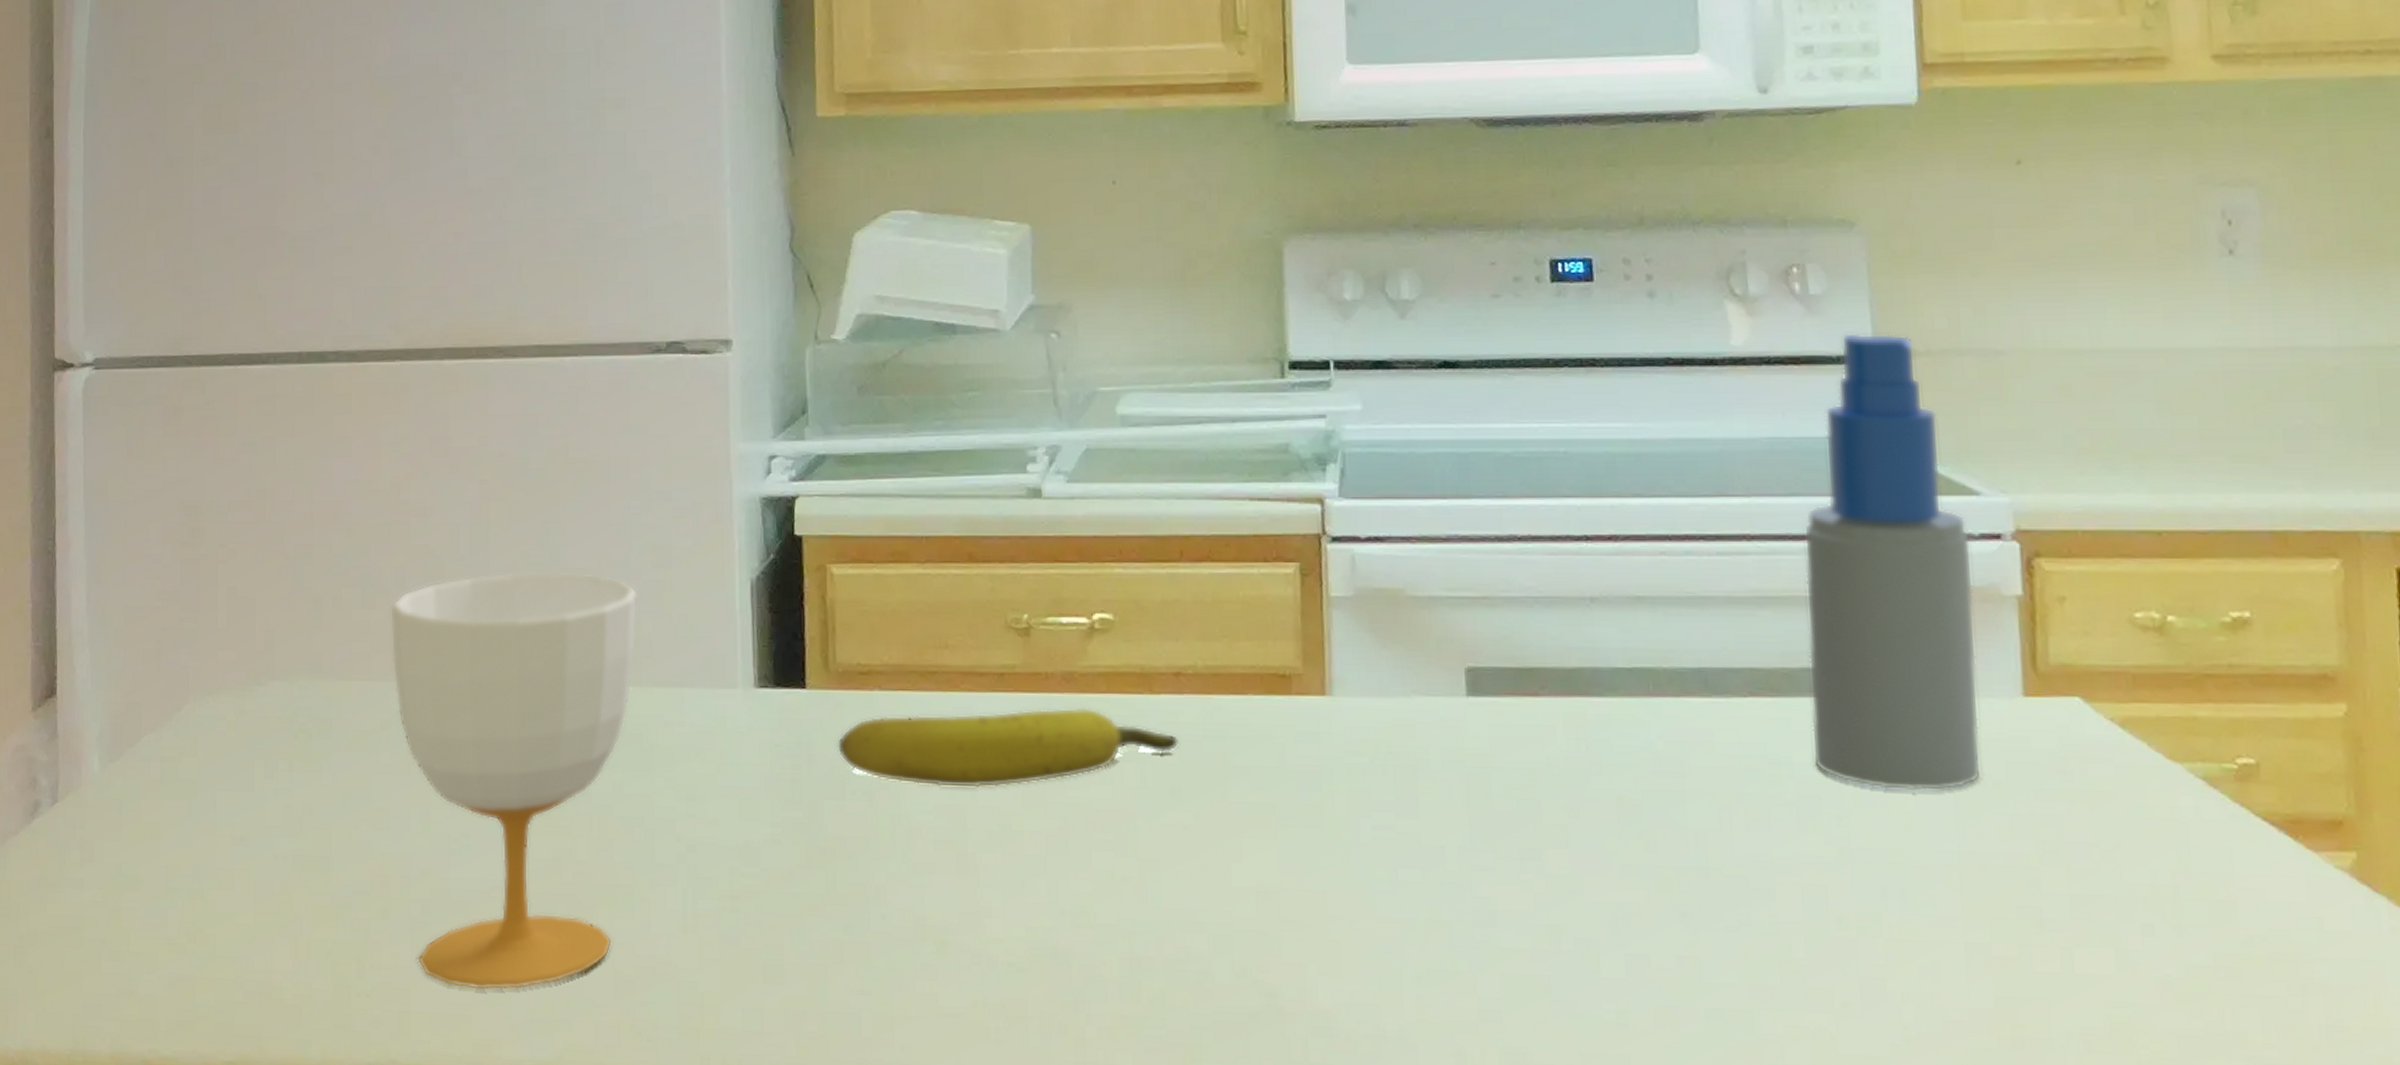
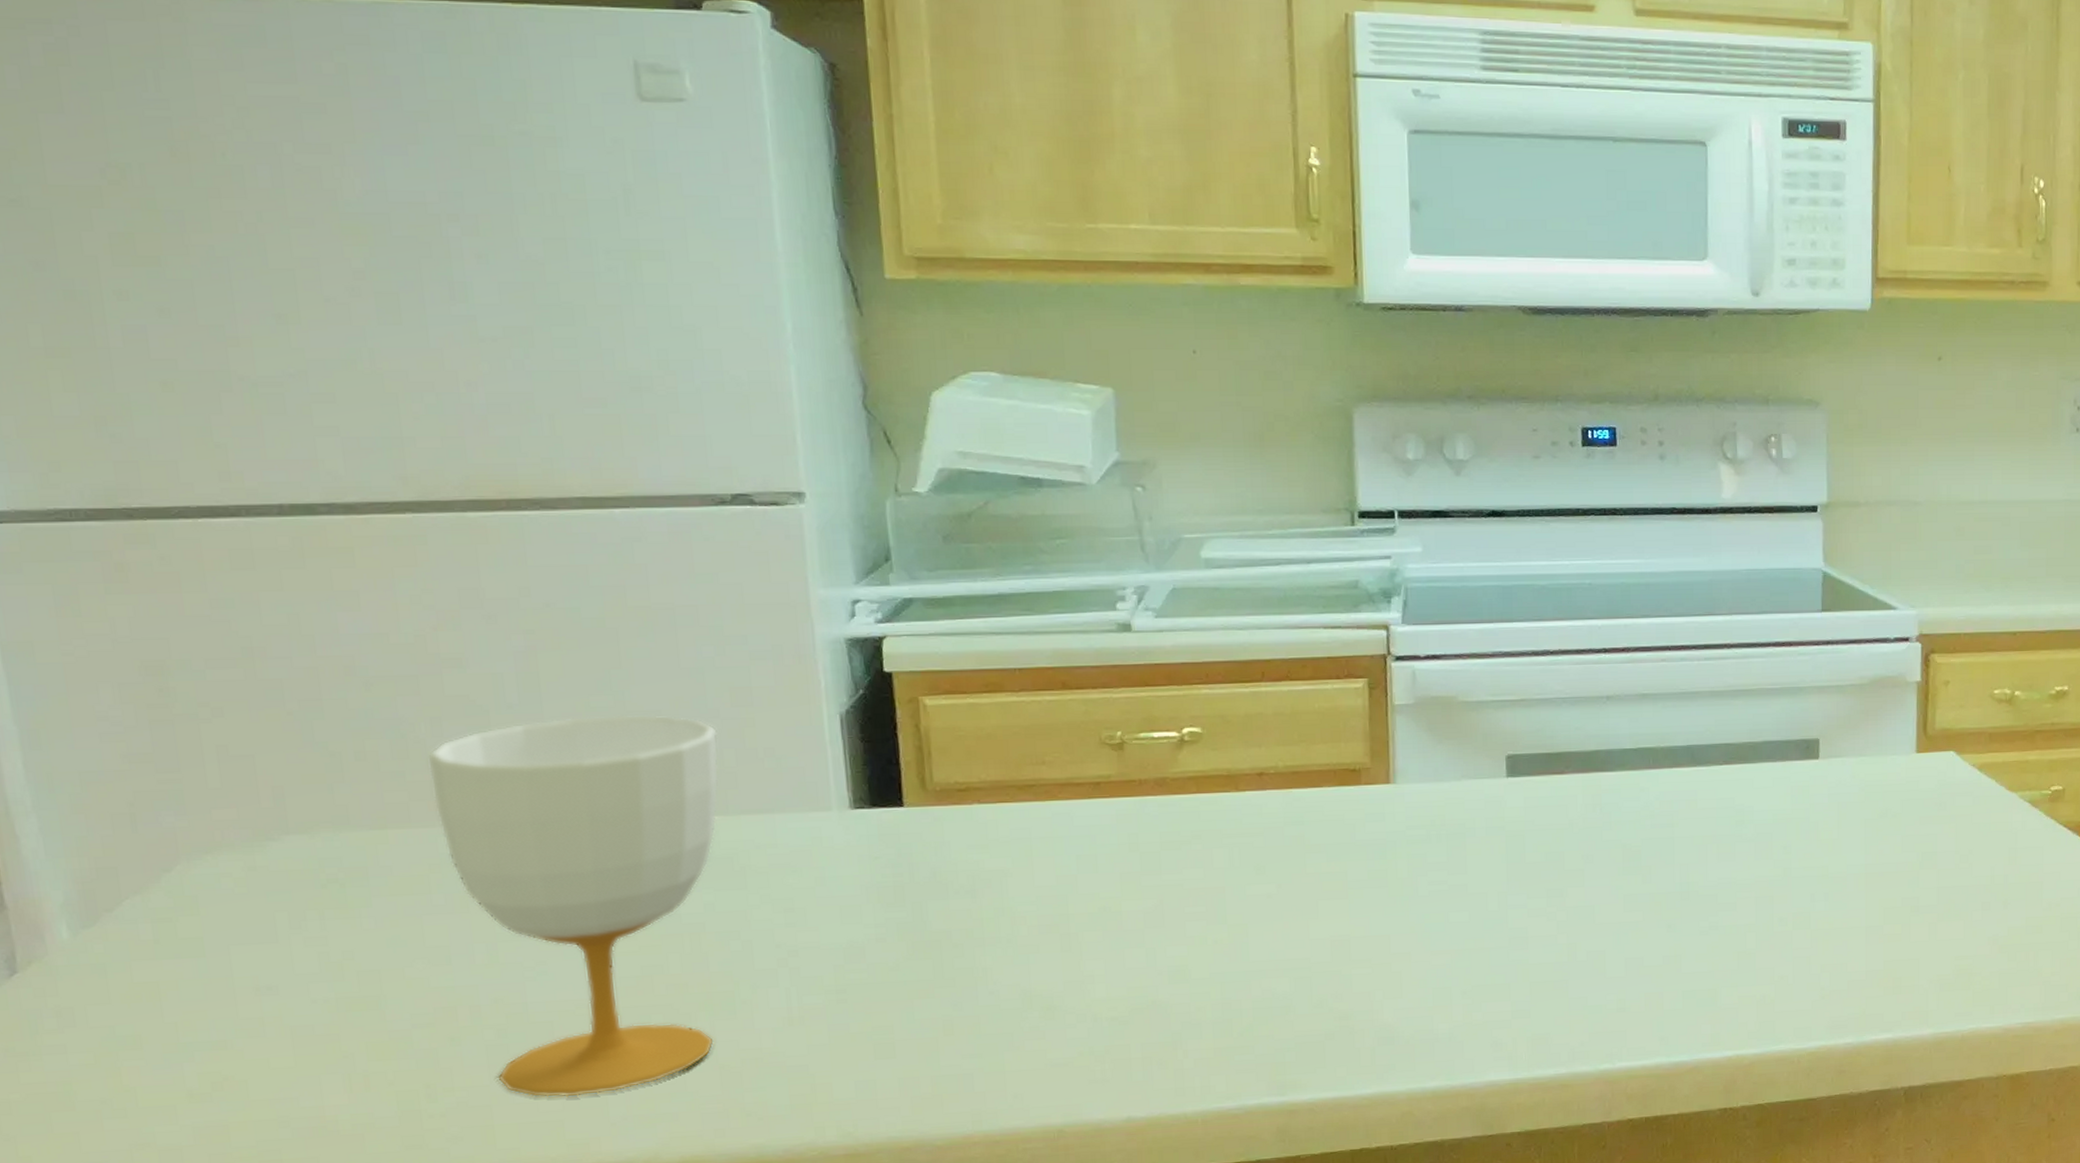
banana: present [836,707,1180,789] -> none [937,806,1263,882]
spray bottle: present [1803,332,1982,792] -> none [1768,488,1888,825]

